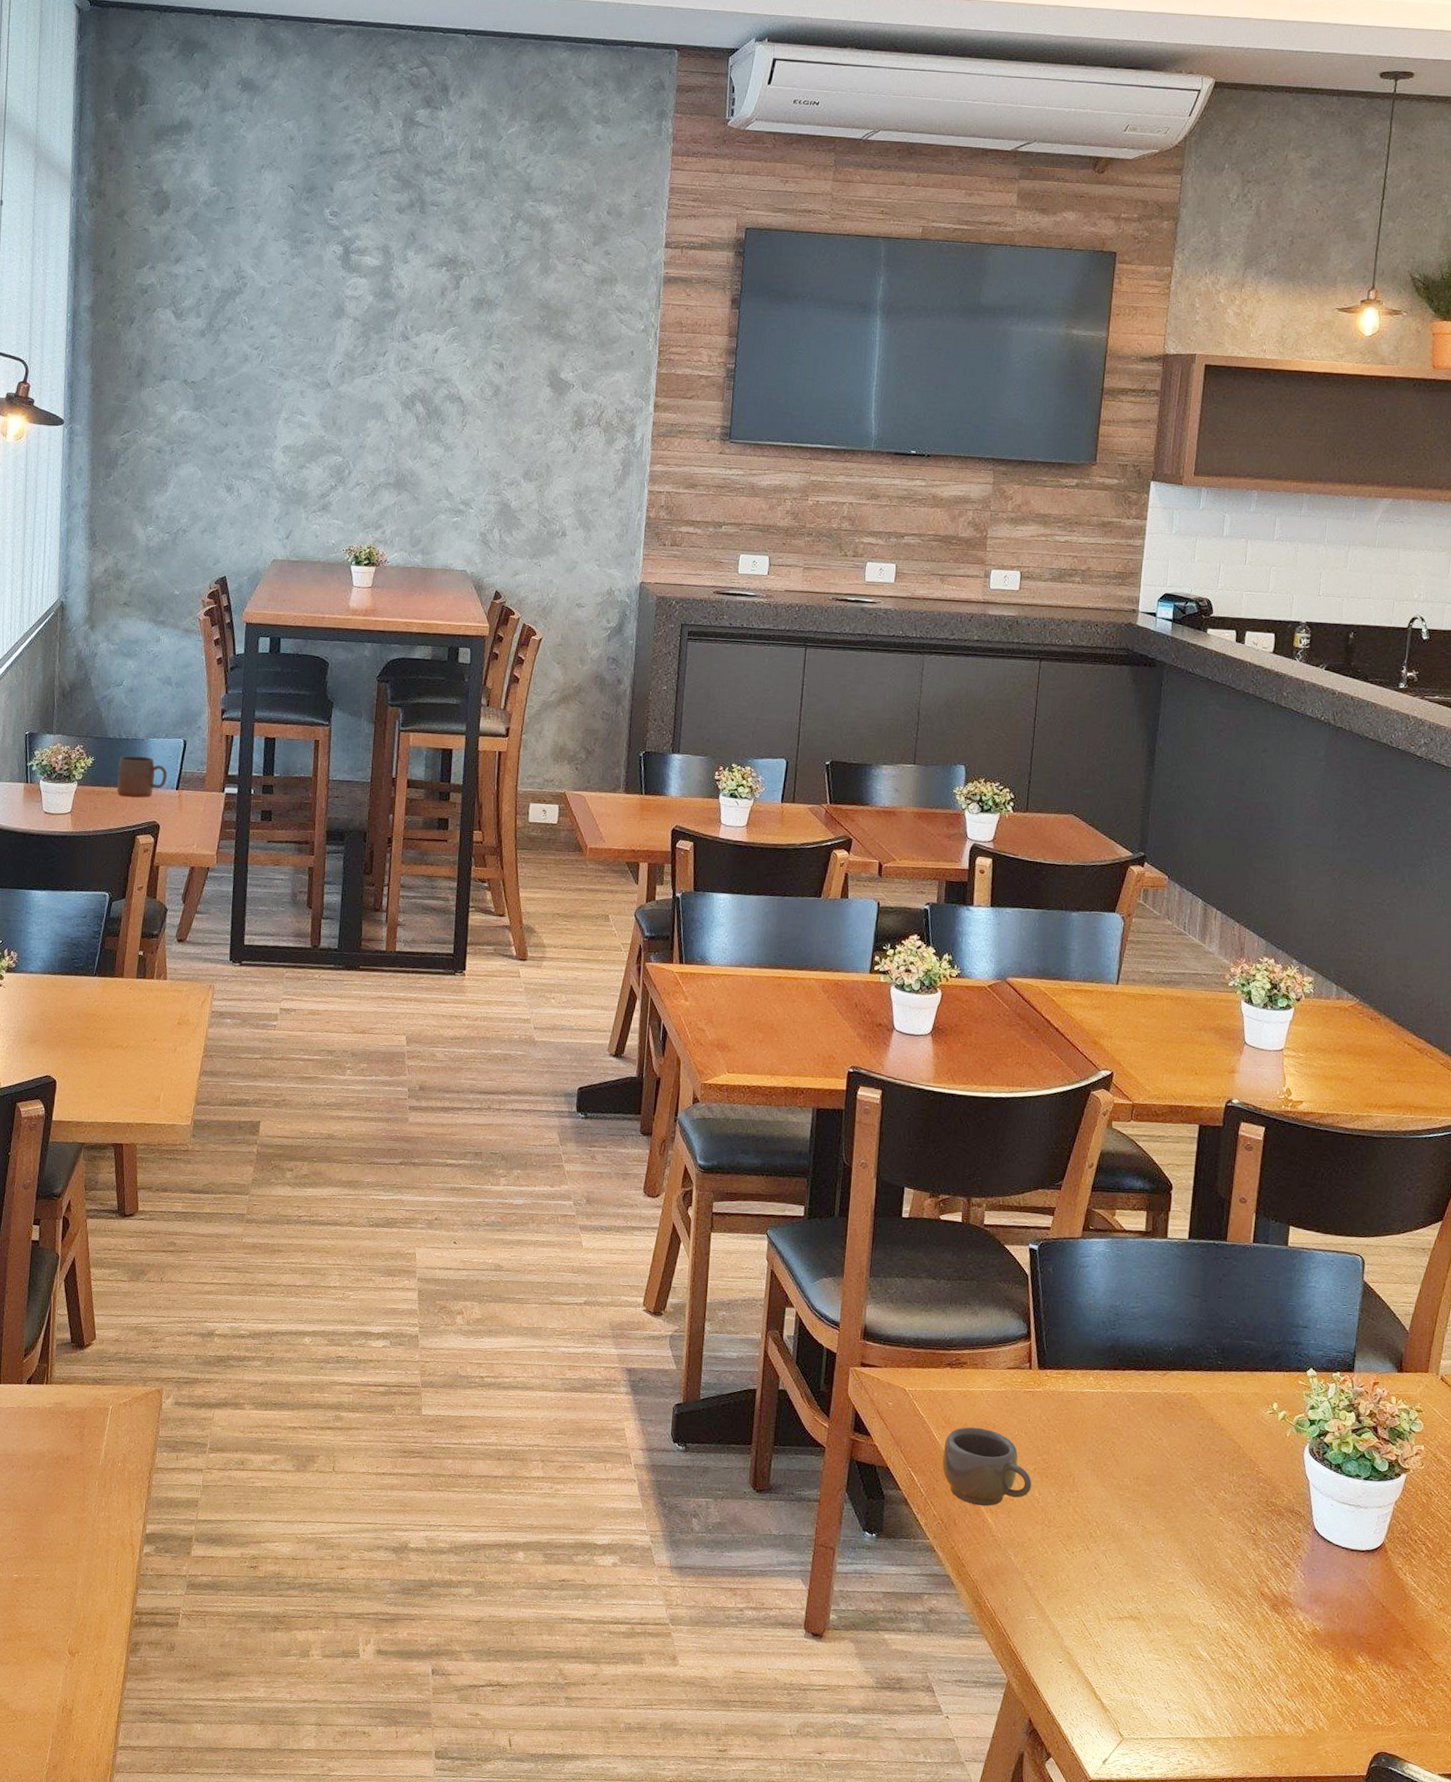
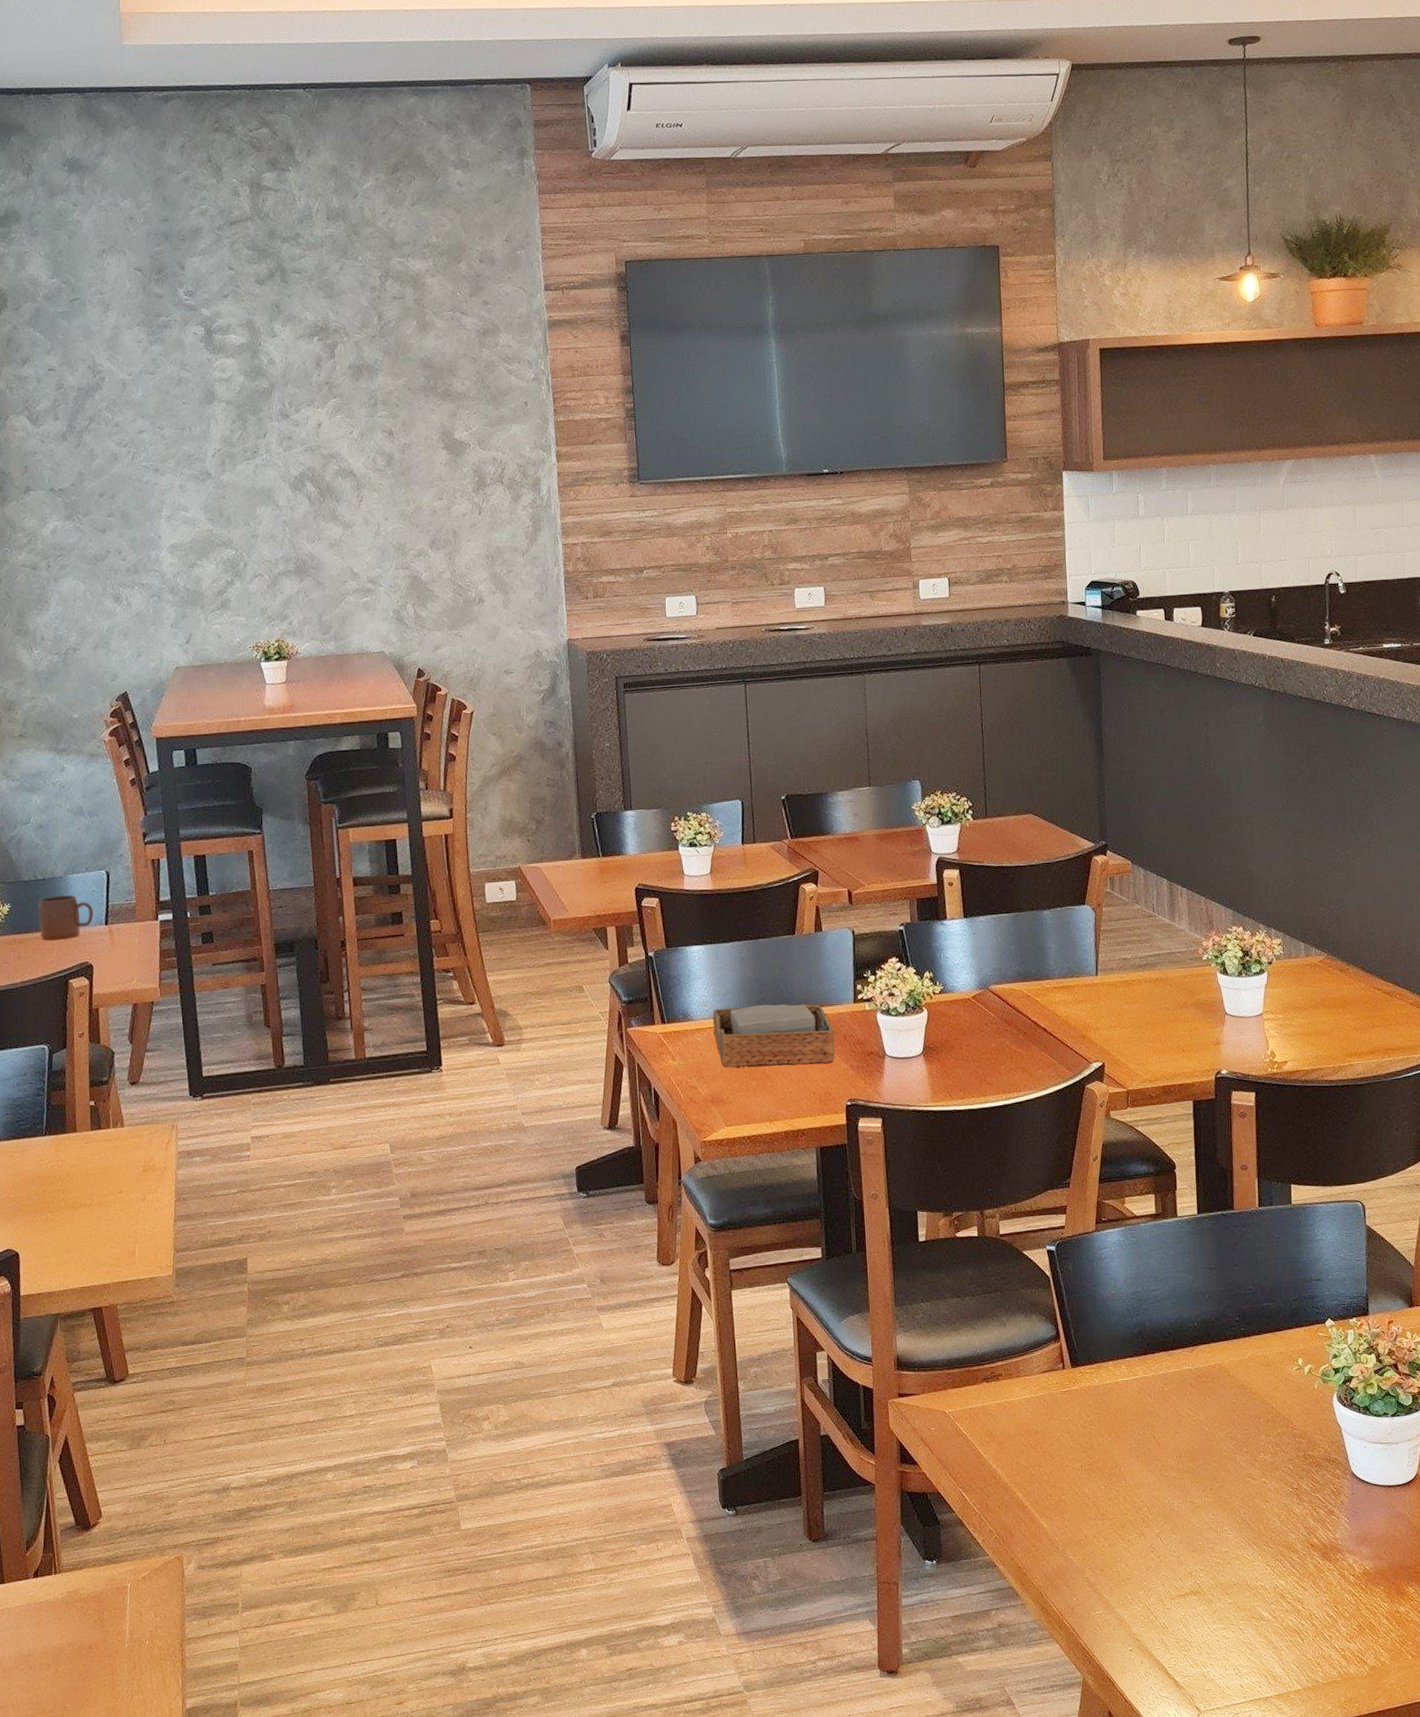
napkin holder: none [728,957,846,1029] -> present [712,1004,835,1068]
cup: present [942,1427,1032,1507] -> none [990,1436,1080,1513]

